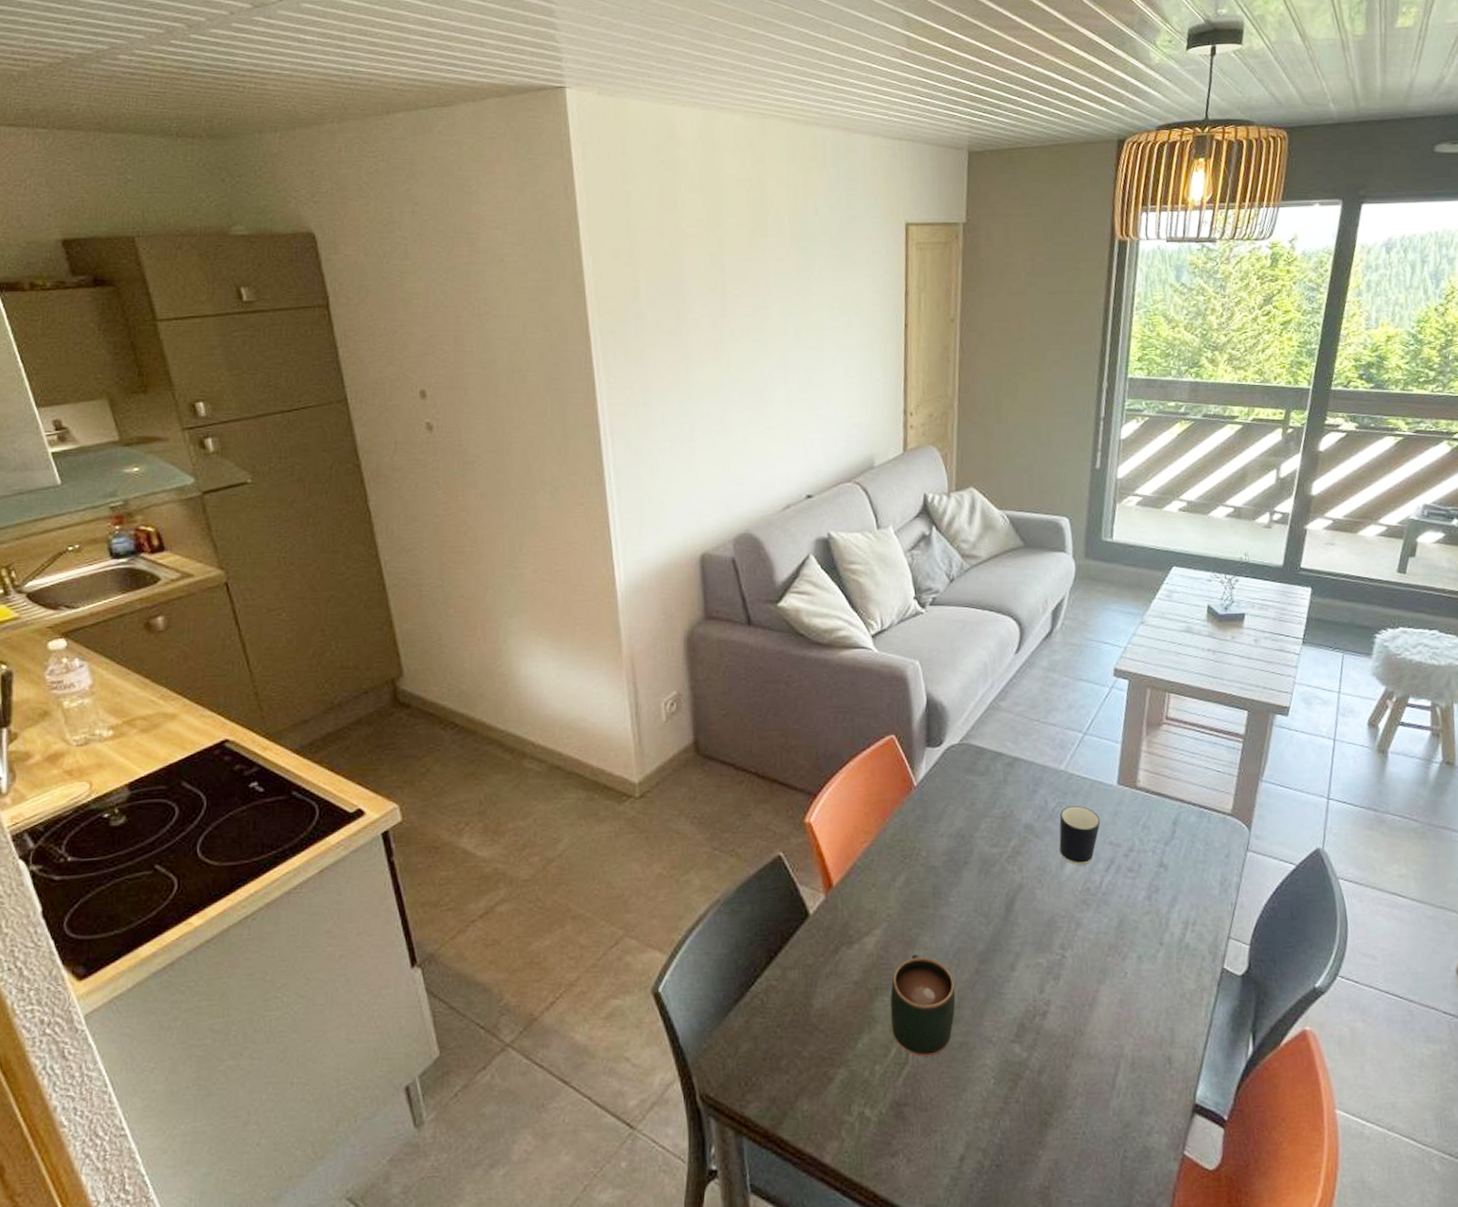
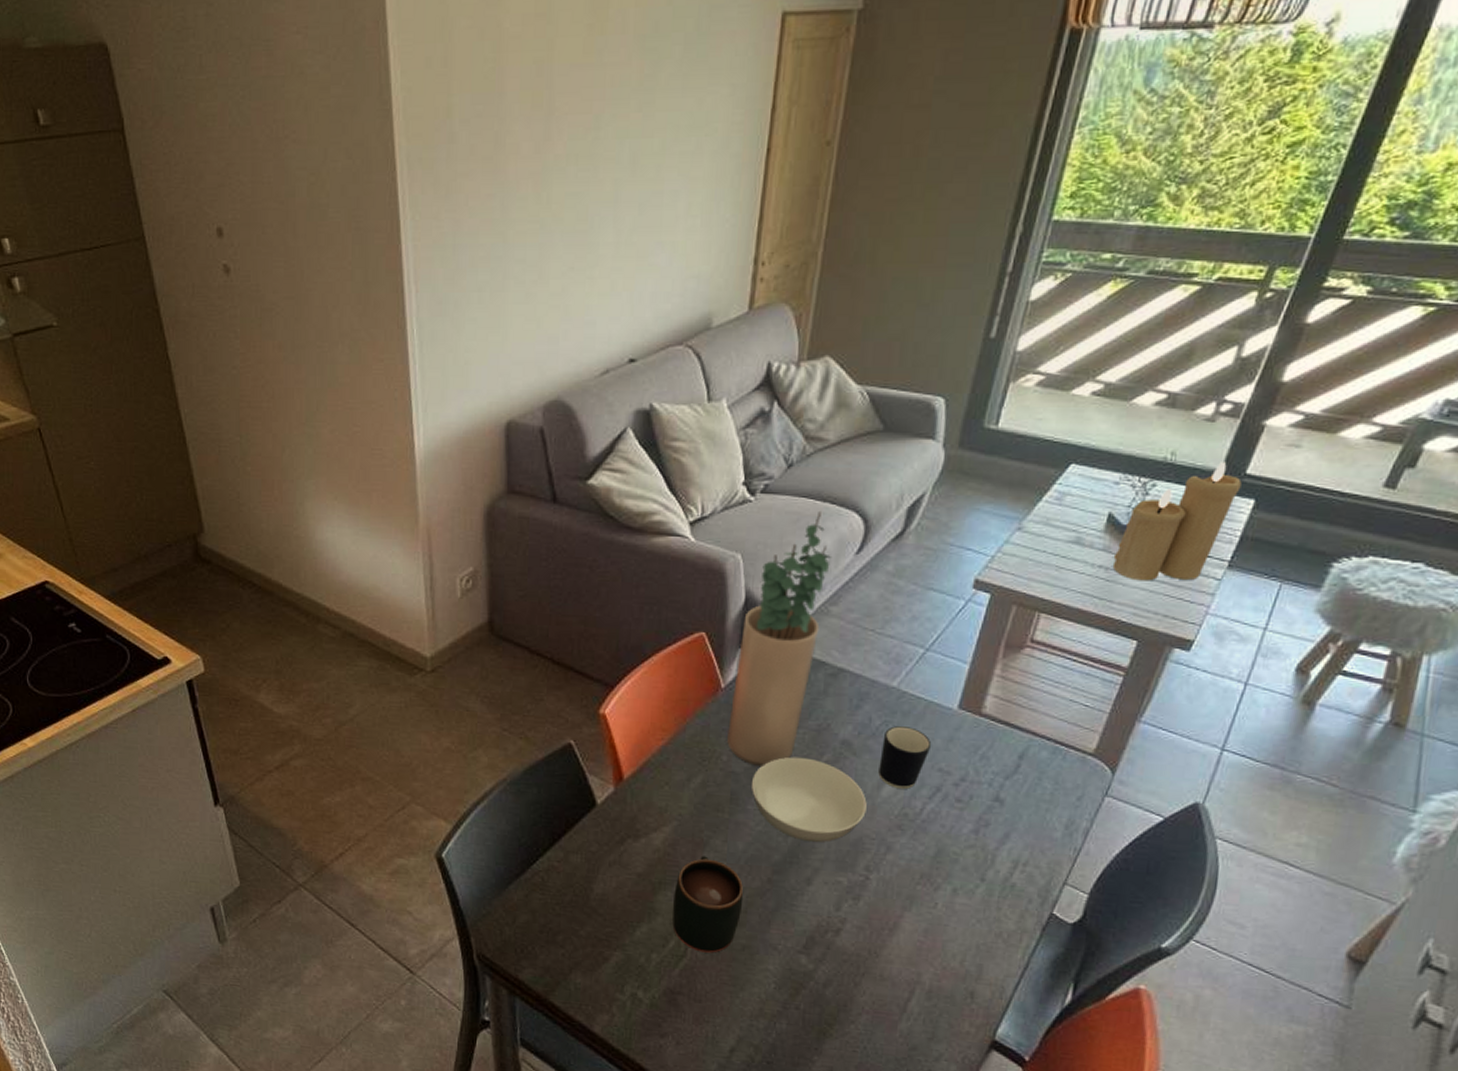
vase: none [924,617,996,858] -> present [727,510,832,766]
bowl: none [951,845,1054,928] -> present [752,757,867,843]
candle: none [1217,559,1300,660] -> present [1112,462,1242,581]

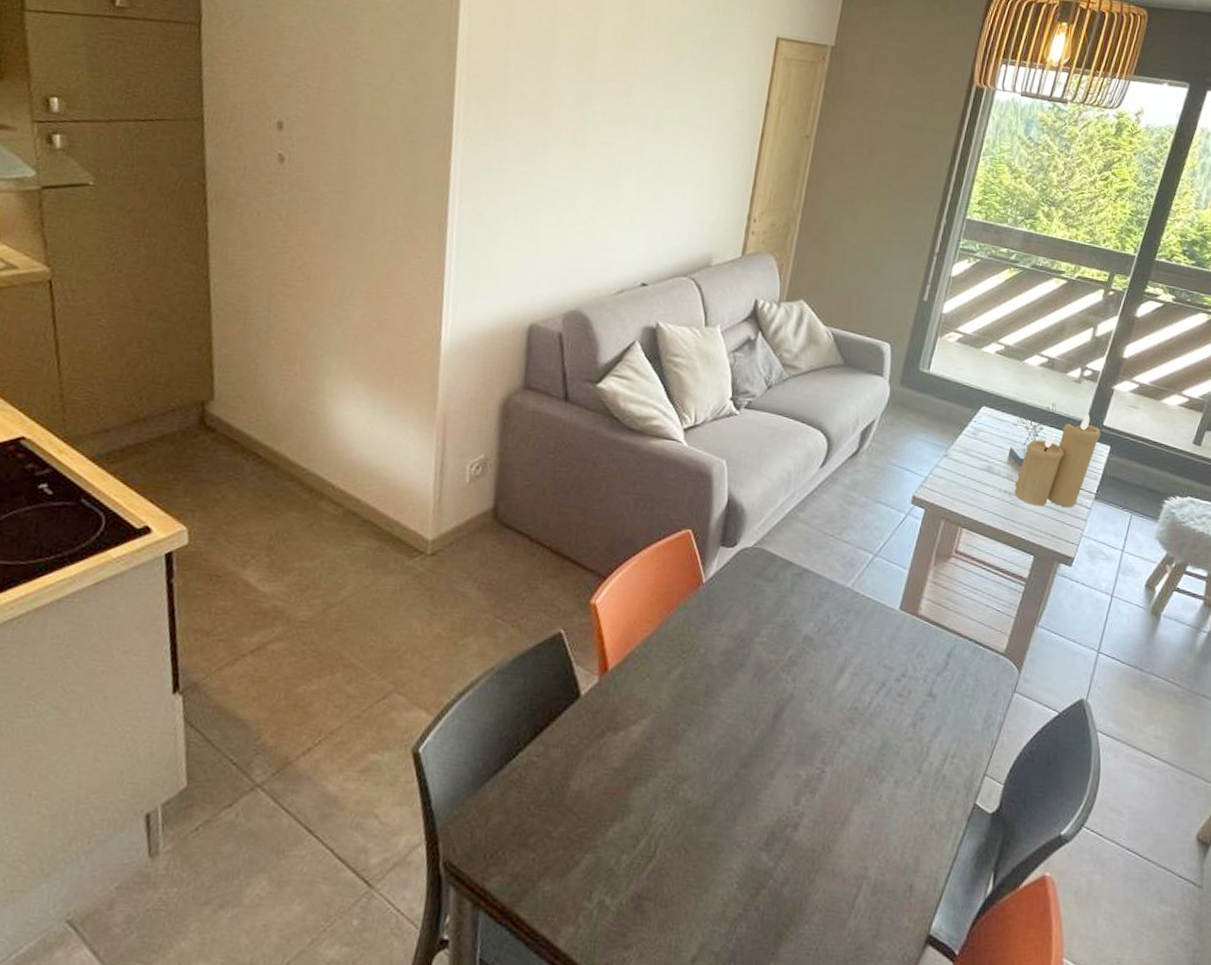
mug: present [672,855,744,953] -> none [644,749,713,853]
vase: present [727,510,832,766] -> none [705,427,801,660]
bowl: present [752,757,867,843] -> none [725,651,824,736]
mug: present [878,726,932,789] -> none [834,624,879,684]

